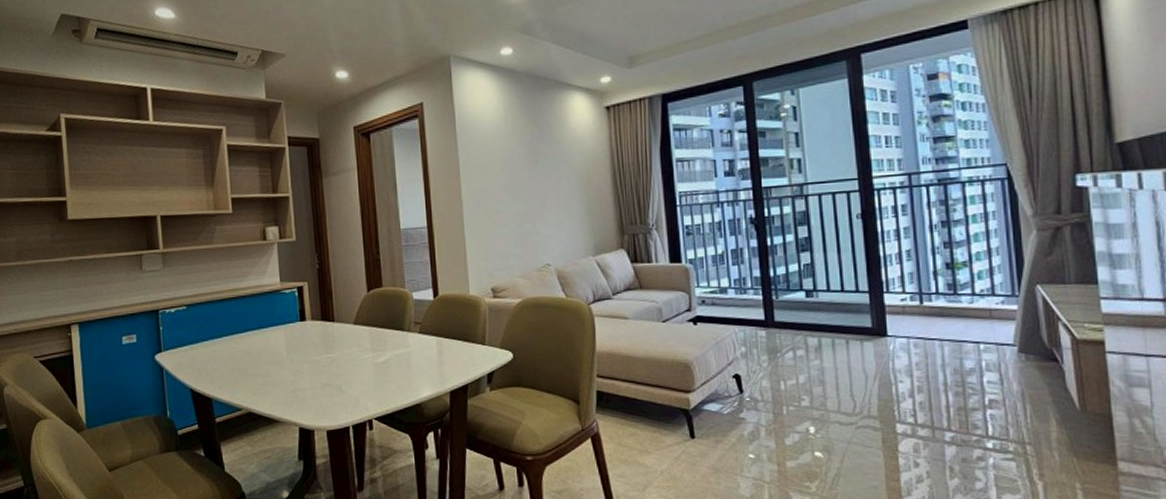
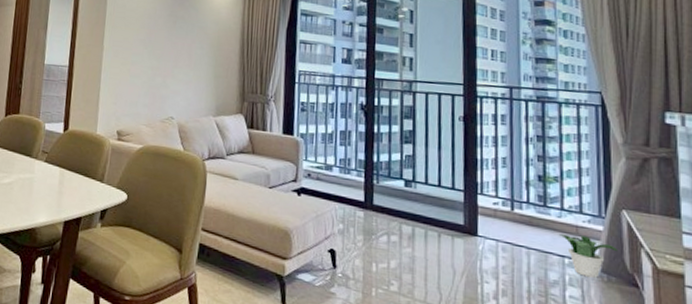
potted plant: none [971,318,1035,359] -> present [558,234,618,278]

